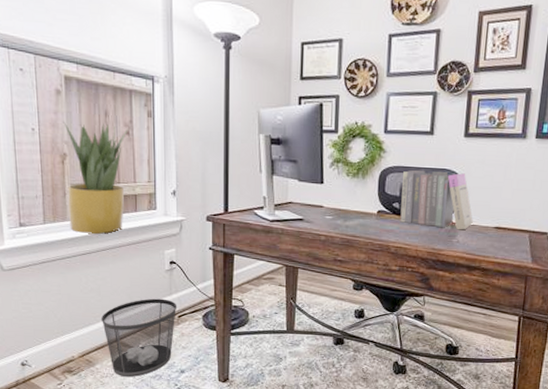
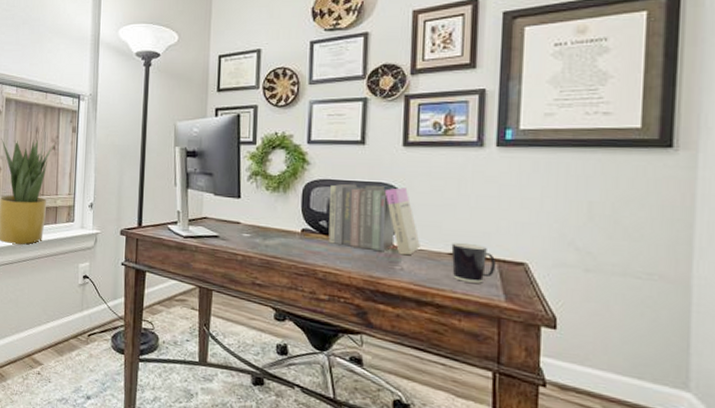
waste bin: present [102,298,177,377] -> none [17,313,88,398]
mug: none [495,218,528,250] -> present [451,242,497,283]

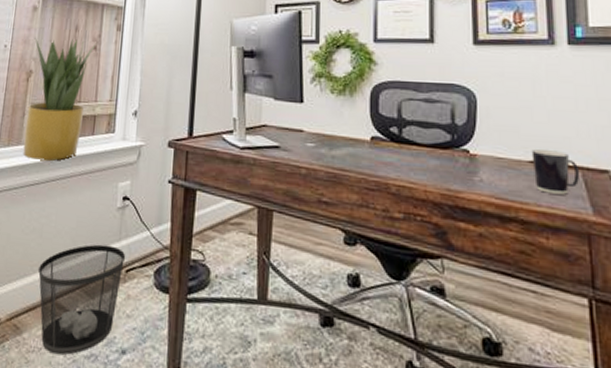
waste bin: none [17,313,88,398] -> present [38,244,126,355]
books: present [328,183,420,255] -> none [399,85,499,165]

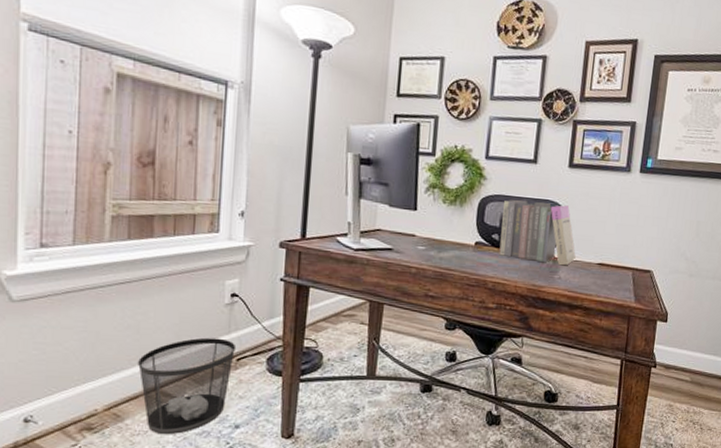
planter: present [23,38,96,161] -> none [106,126,192,260]
books: none [399,85,499,165] -> present [499,199,576,266]
mug: present [531,148,580,195] -> none [598,254,631,288]

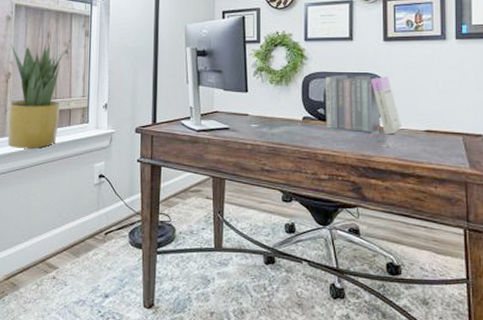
planter: none [106,126,192,260] -> present [7,44,67,150]
waste bin: present [138,337,237,434] -> none [29,214,104,302]

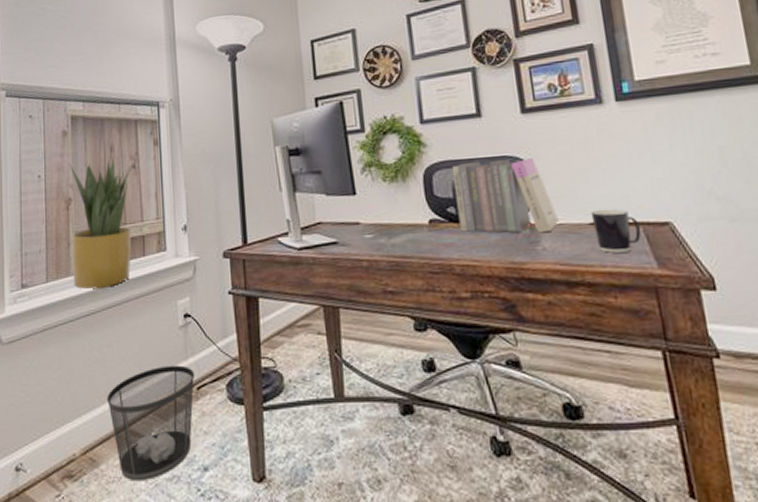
waste bin: none [29,214,104,302] -> present [107,365,195,480]
mug: none [426,120,461,154] -> present [590,209,642,253]

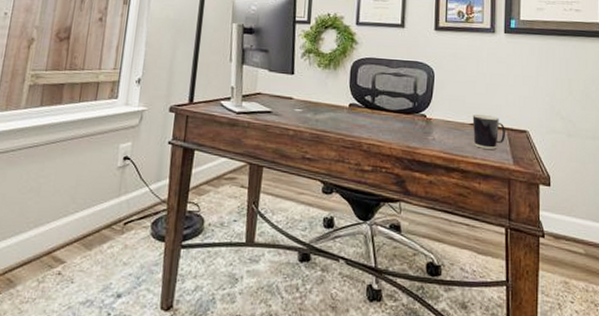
planter: present [69,159,134,290] -> none [21,7,102,125]
waste bin: present [107,365,195,480] -> none [35,200,125,302]
books: present [451,158,559,233] -> none [372,62,448,127]

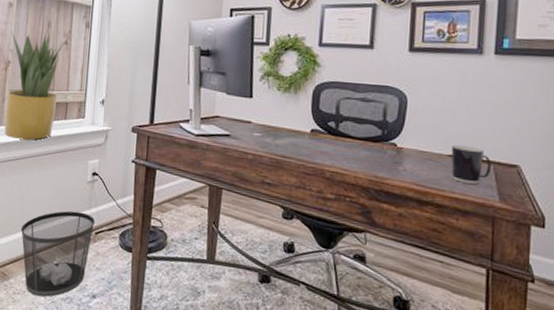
planter: none [21,7,102,125] -> present [4,32,67,140]
waste bin: none [35,200,125,302] -> present [21,211,96,297]

